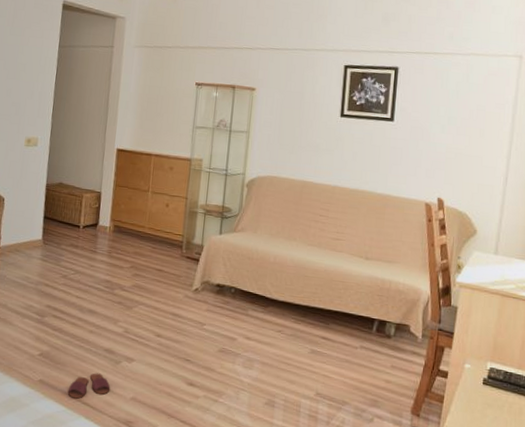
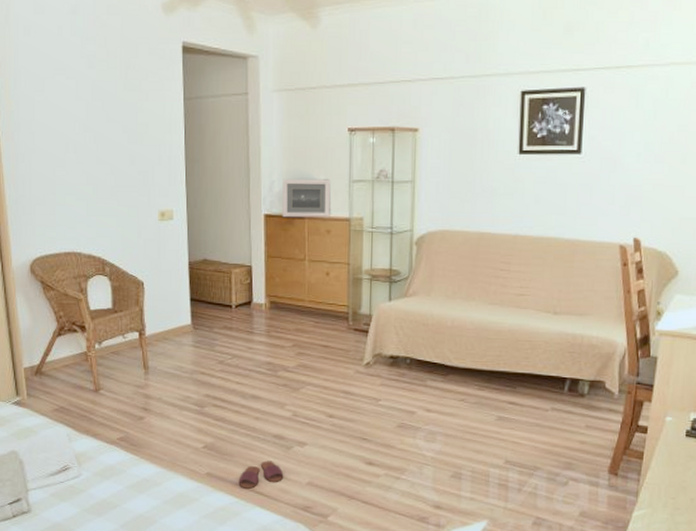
picture frame: none [132,119,177,157] -> present [282,178,331,219]

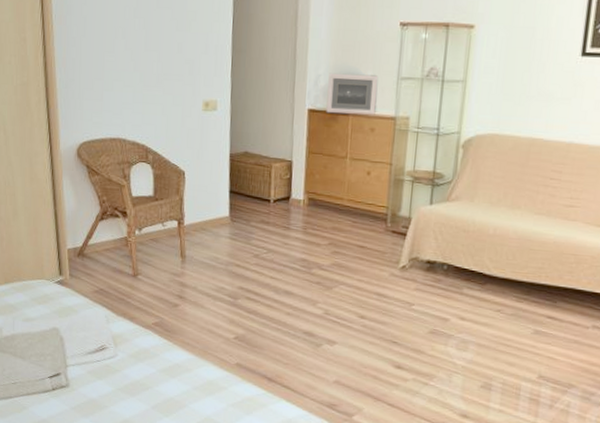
slippers: present [238,460,284,489] -> none [266,356,312,382]

